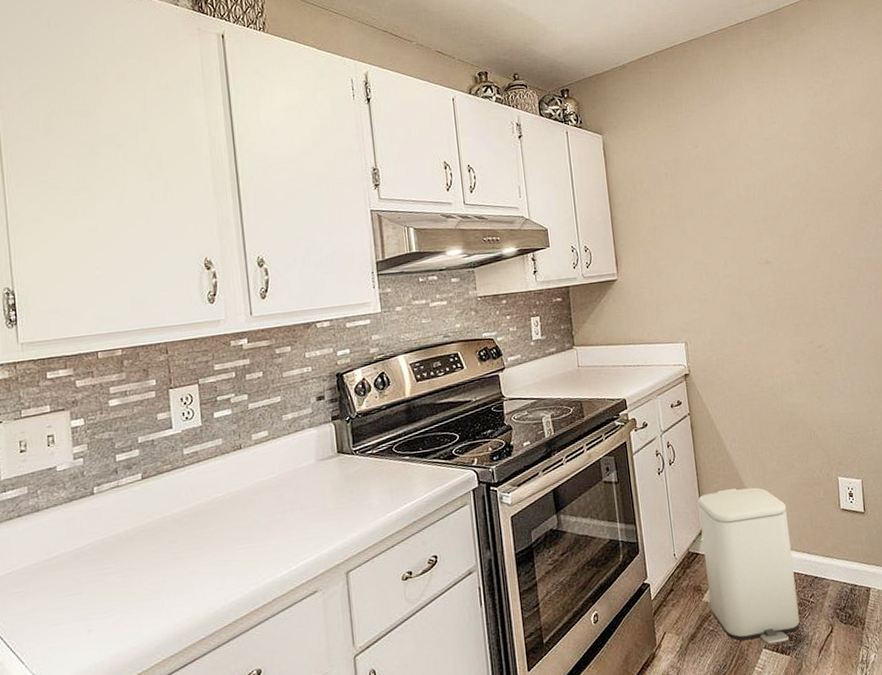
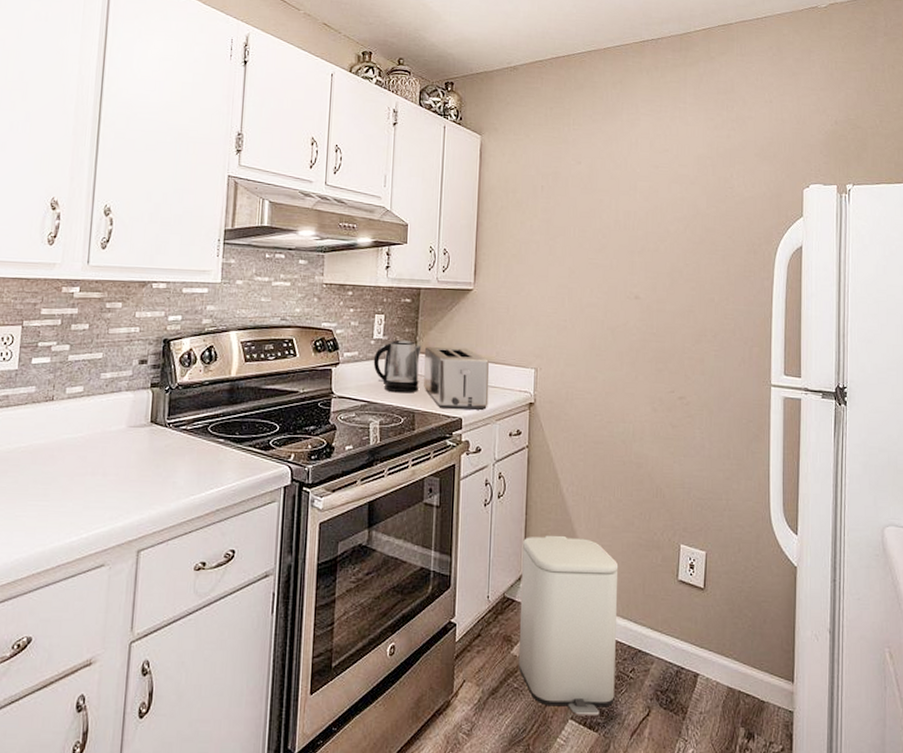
kettle: none [536,335,582,387] -> present [373,339,422,393]
toaster: none [581,334,648,394] -> present [424,346,490,410]

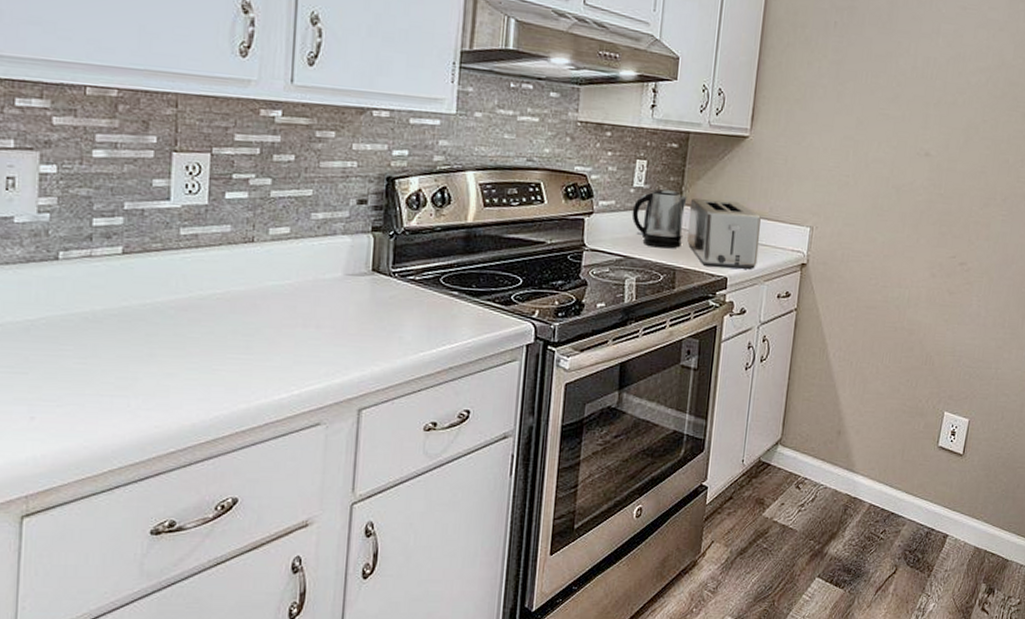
pedal bin: present [518,535,619,717] -> none [769,400,880,575]

